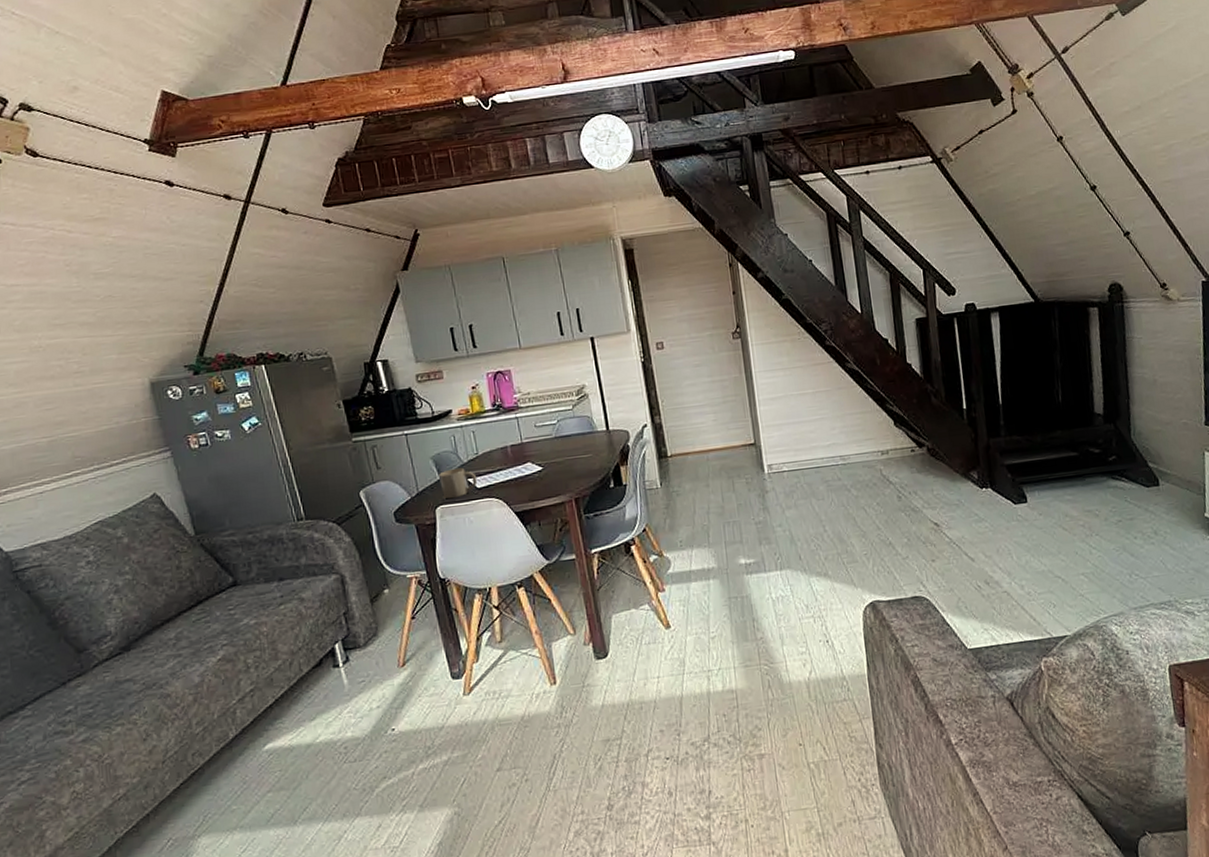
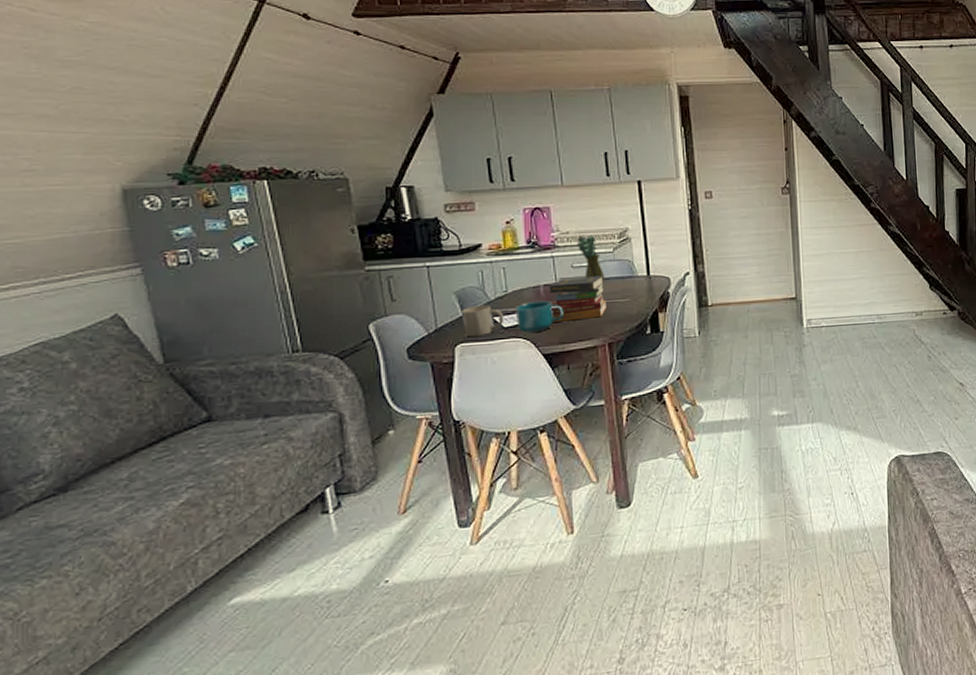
cup: none [486,460,531,493] -> present [515,301,564,334]
books: none [516,433,570,481] -> present [549,276,606,322]
vase: none [537,394,567,443] -> present [576,234,605,286]

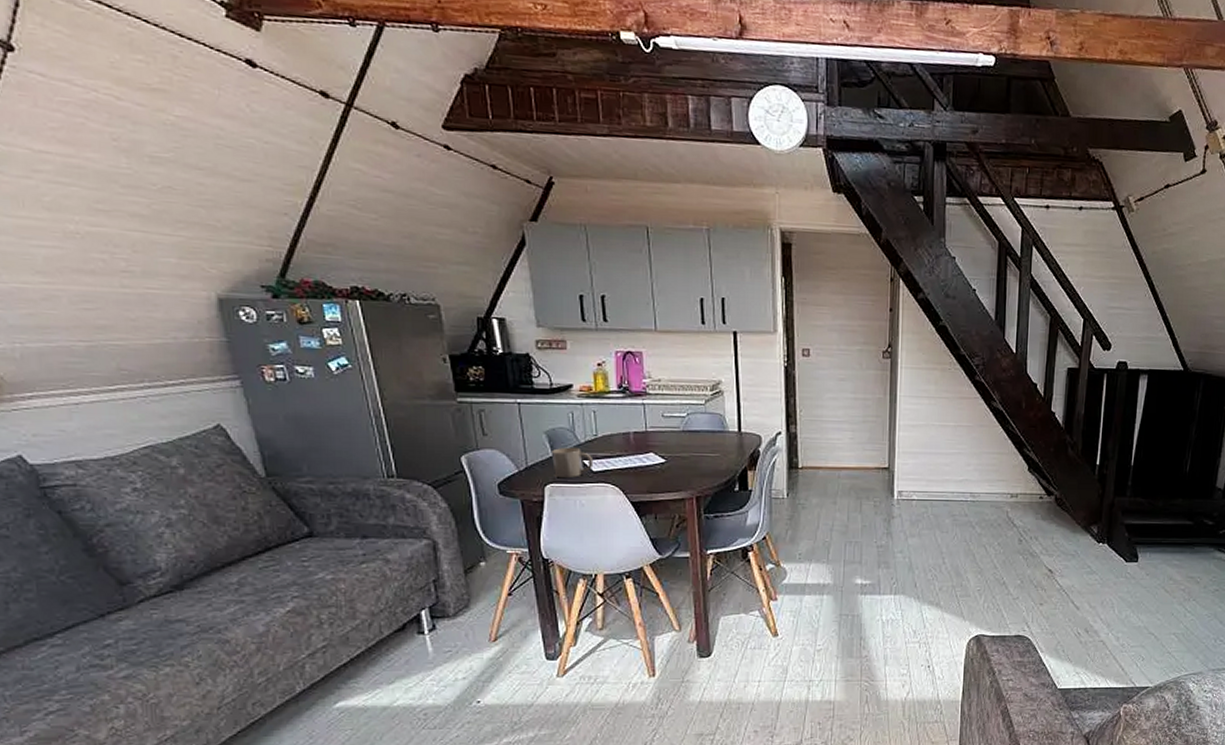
cup: present [515,301,564,334] -> none [604,448,653,480]
books: present [549,276,606,322] -> none [639,427,695,471]
vase: present [576,234,605,286] -> none [668,382,696,438]

